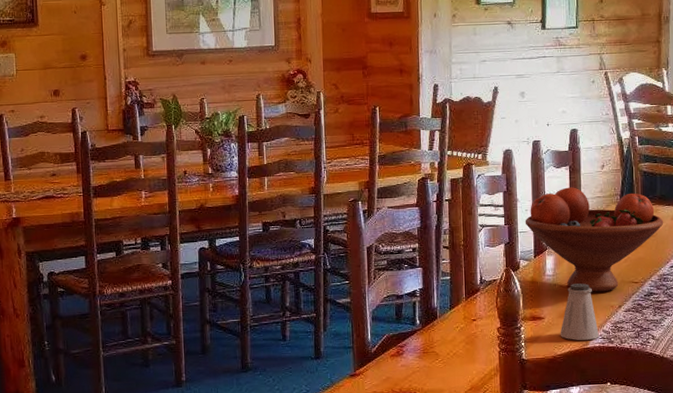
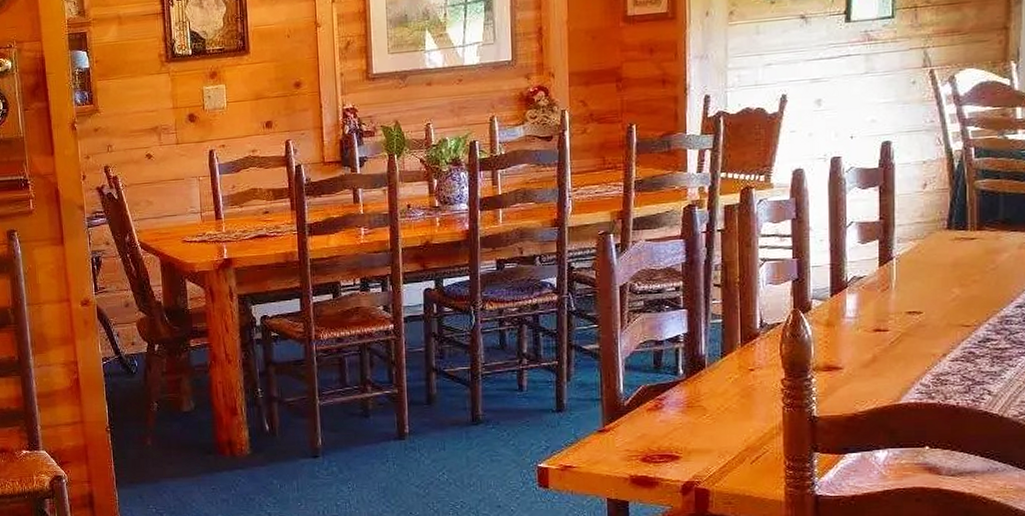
fruit bowl: present [525,187,664,292] -> none [819,211,1008,337]
saltshaker: present [560,283,599,340] -> none [863,327,915,395]

